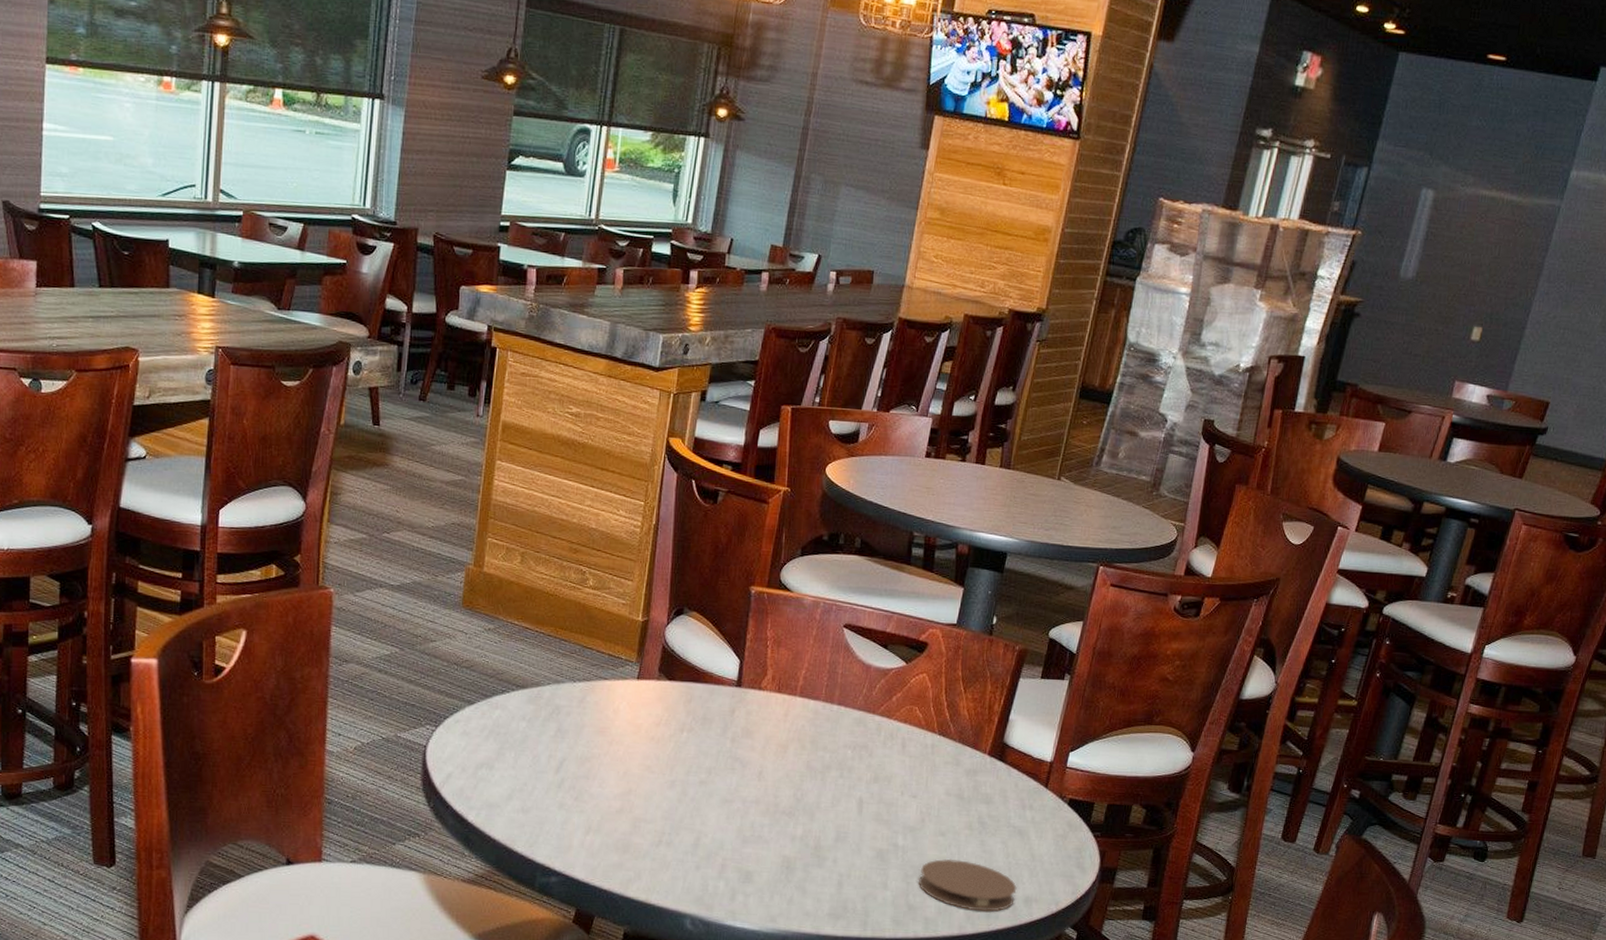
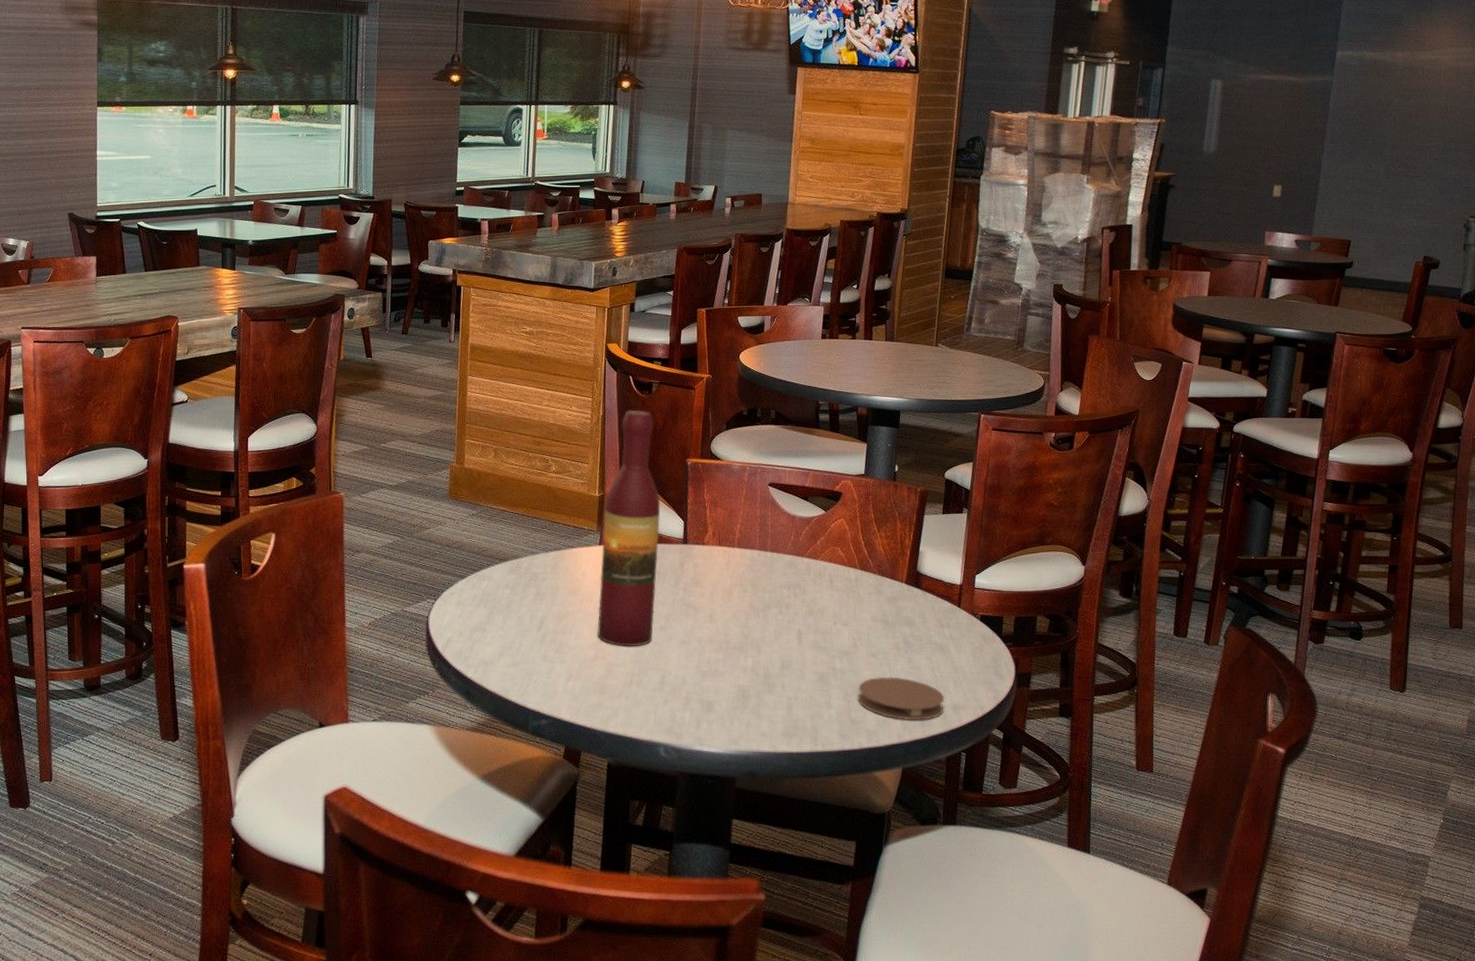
wine bottle: none [626,520,715,802] -> present [597,409,661,647]

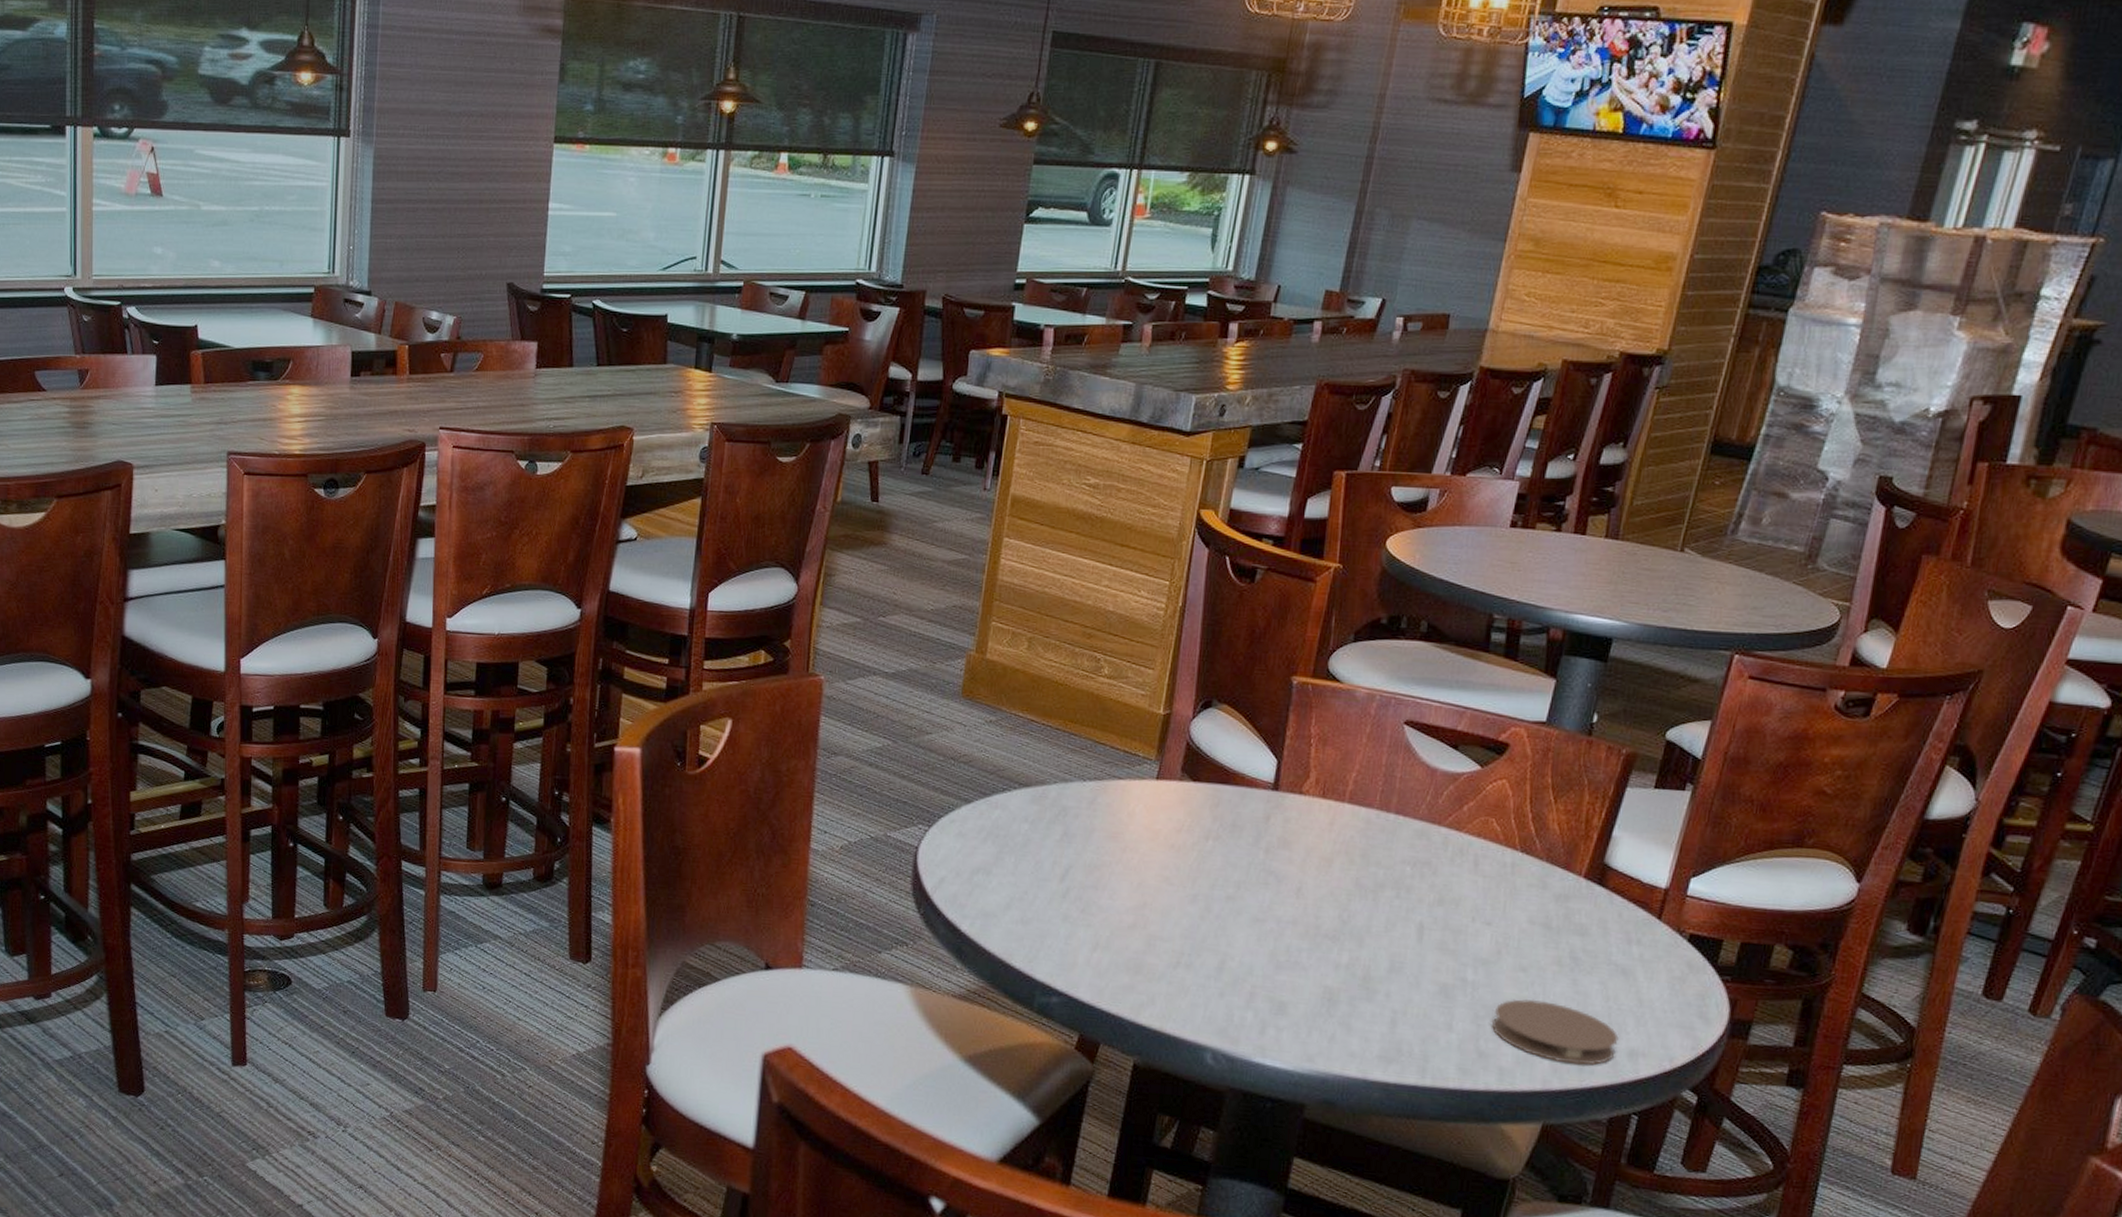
wine bottle: present [597,409,661,647] -> none [1140,602,1252,918]

